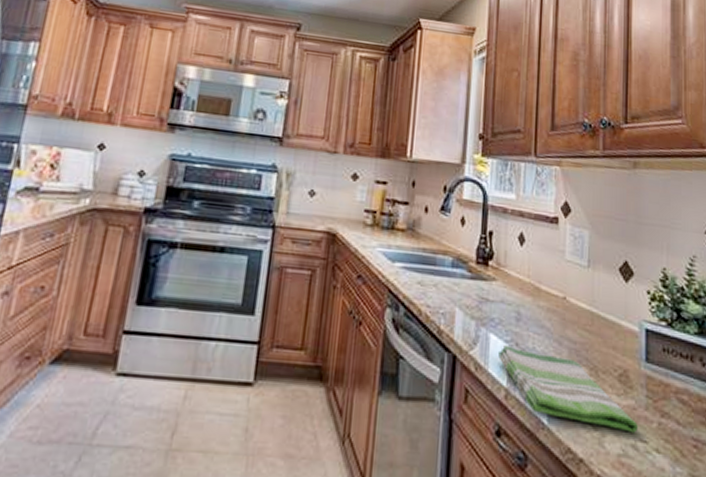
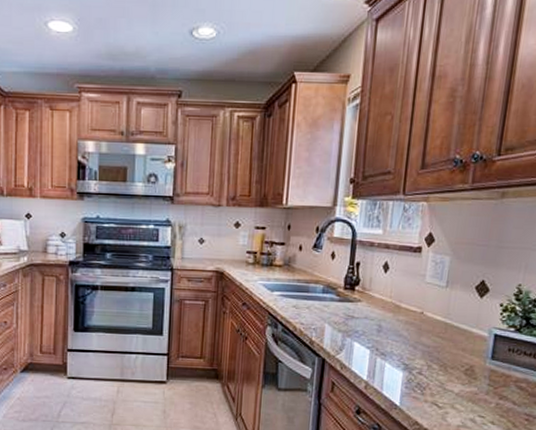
dish towel: present [498,344,638,433] -> none [361,349,478,411]

